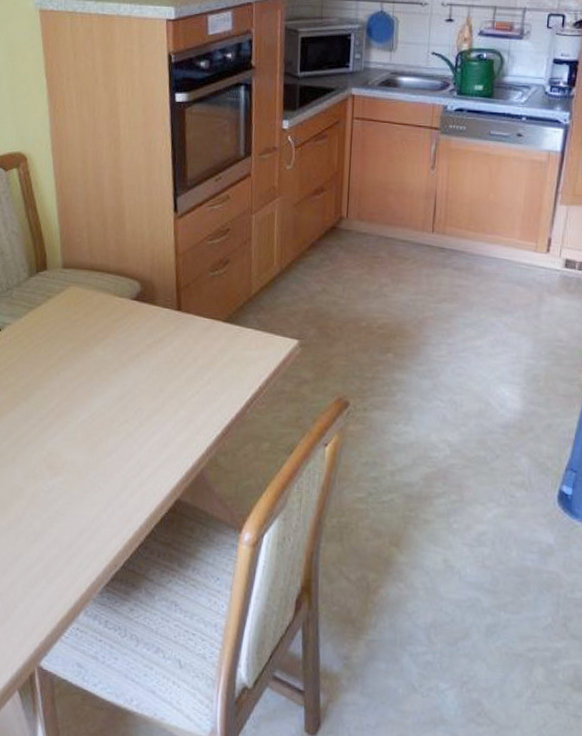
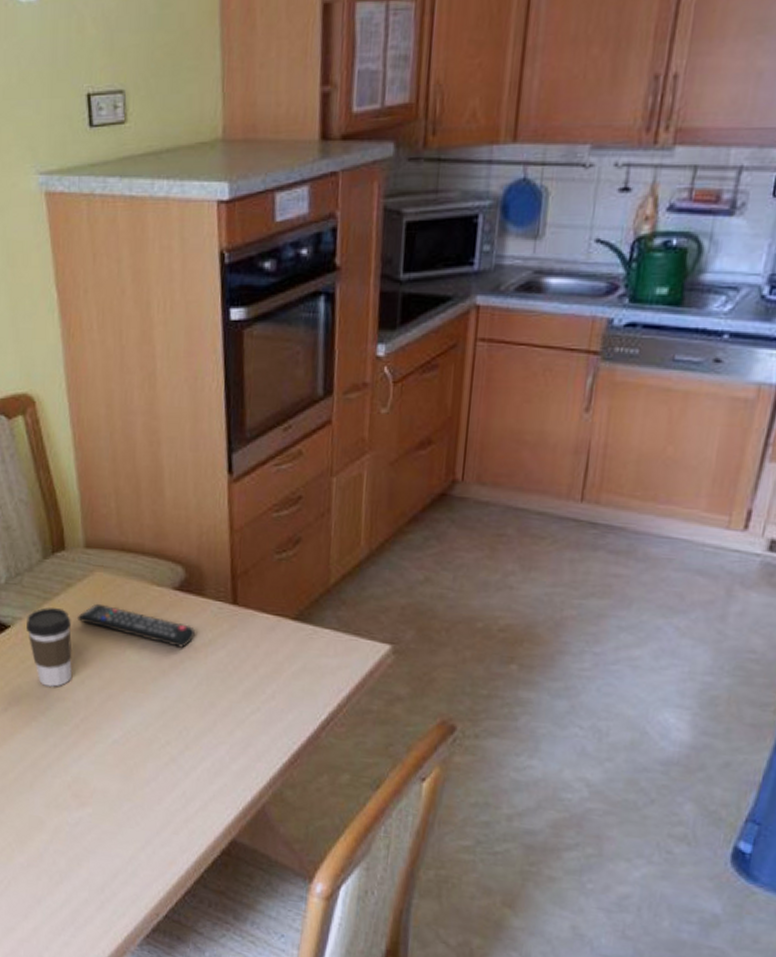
coffee cup: none [14,315,50,378] -> present [26,607,72,687]
remote control: none [54,311,148,345] -> present [76,603,195,648]

